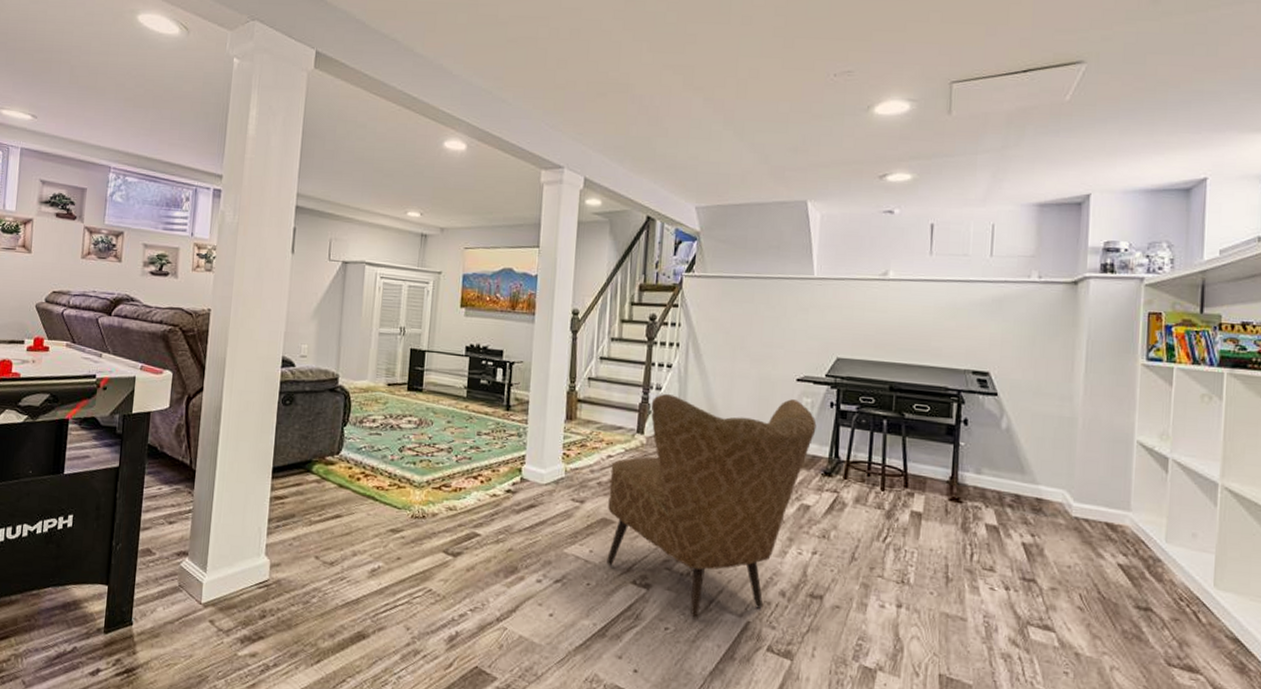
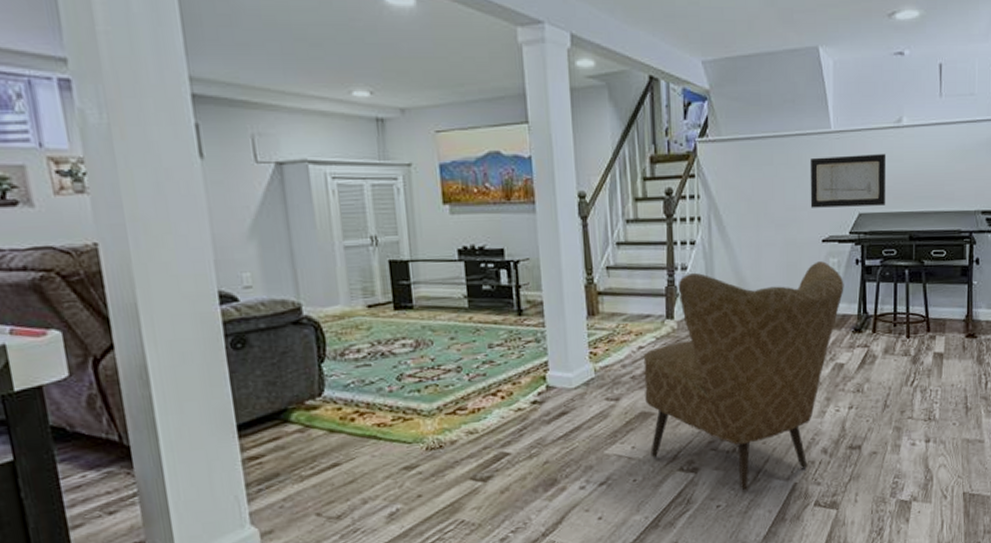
wall art: none [787,300,870,353] -> present [810,154,887,208]

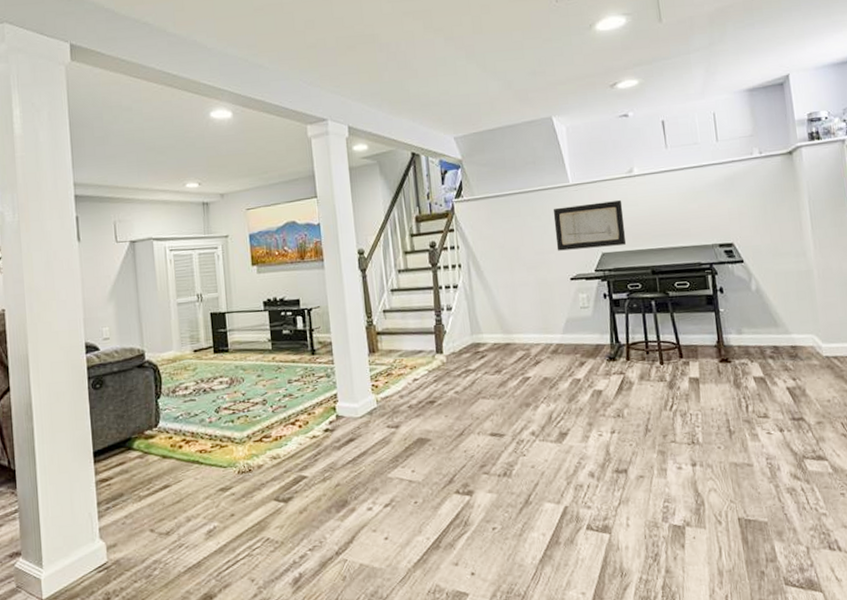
armchair: present [643,261,844,491] -> none [418,297,595,514]

